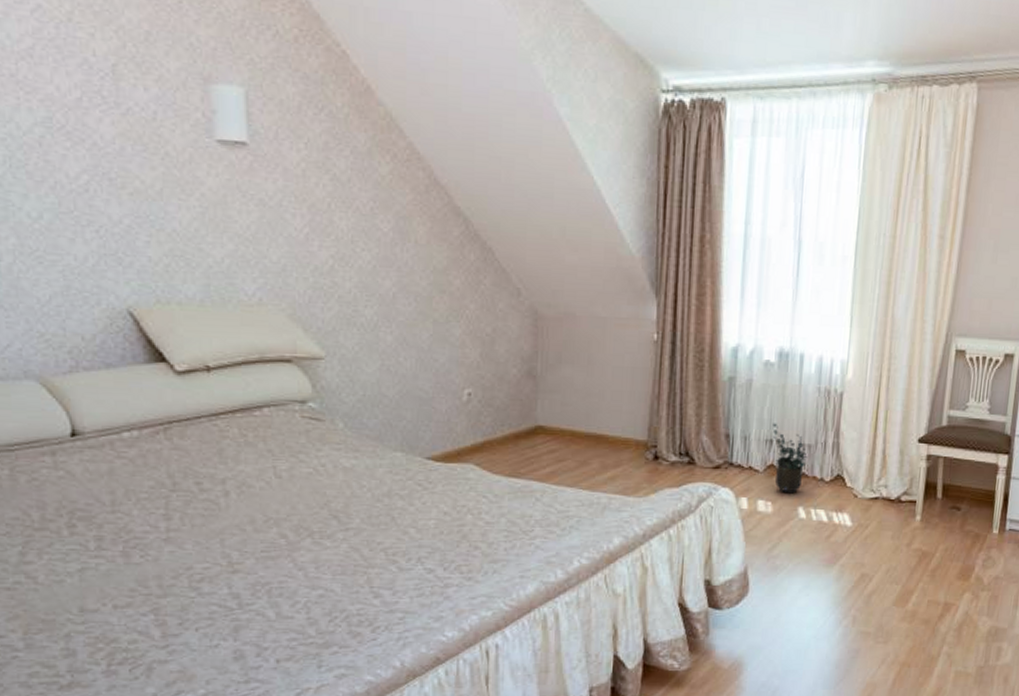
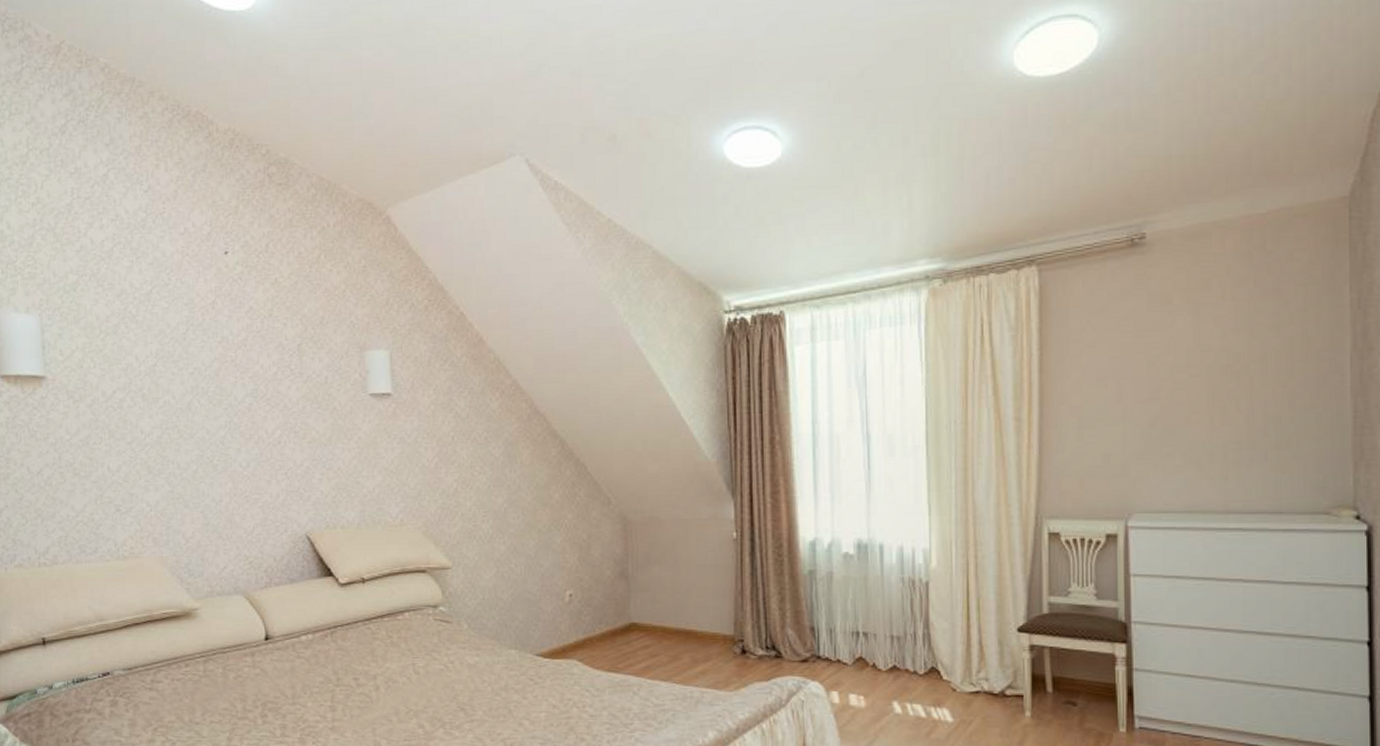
potted plant: present [772,423,808,494] -> none [857,615,897,688]

